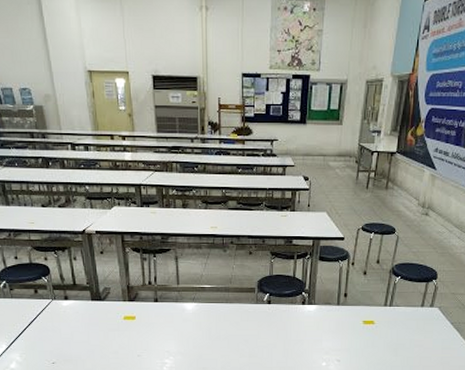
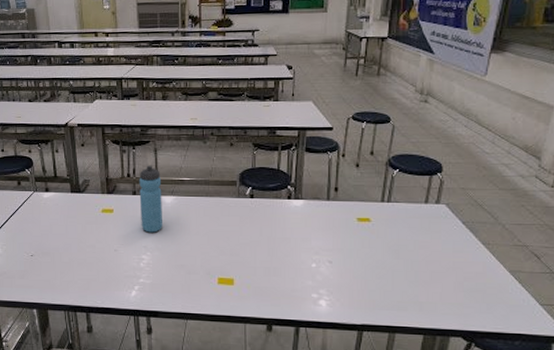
water bottle: none [160,273,184,338] -> present [139,165,162,233]

